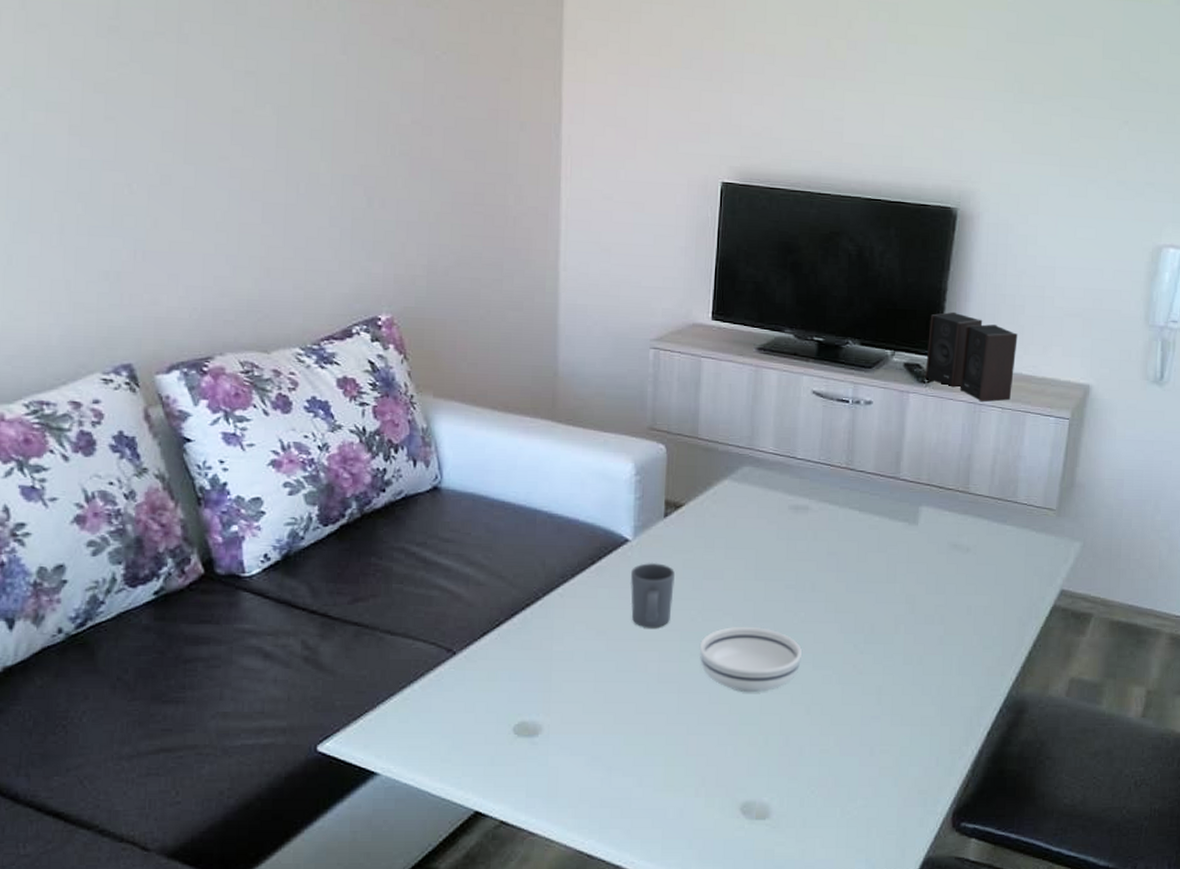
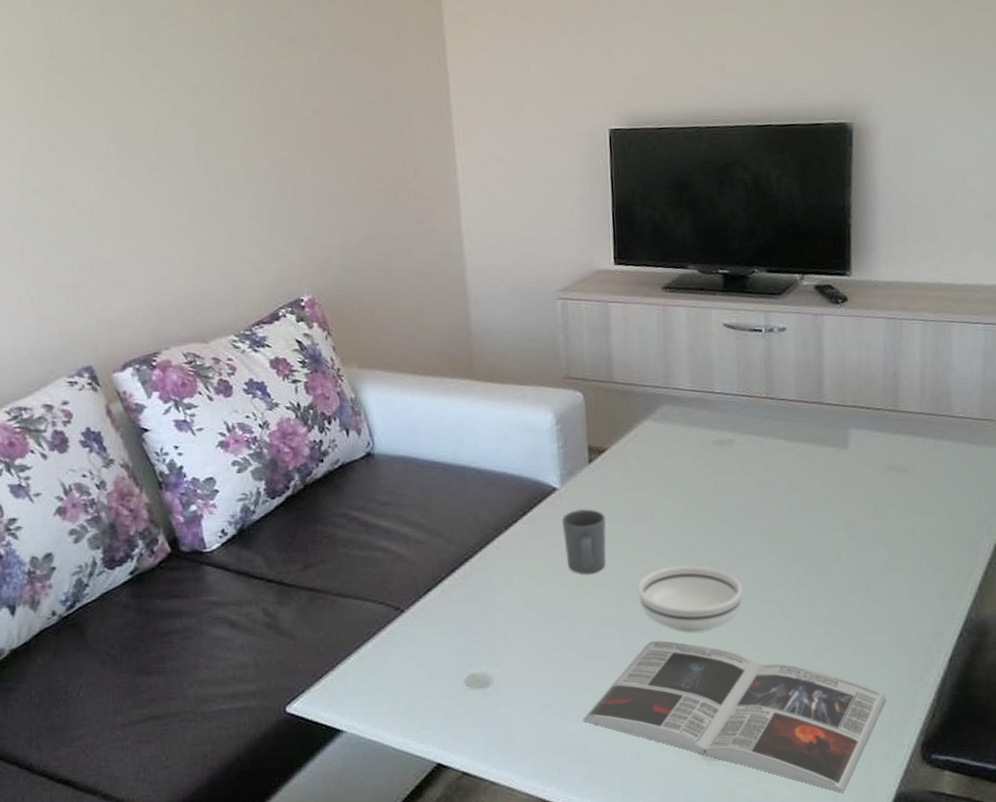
magazine: none [630,699,926,856] -> present [583,640,887,793]
speaker: present [925,311,1018,403] -> none [836,227,933,317]

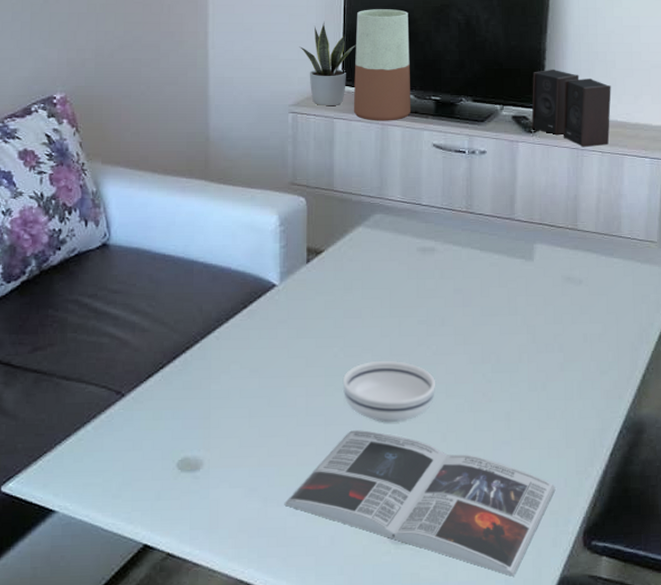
mug: present [562,508,606,574] -> none [278,304,318,366]
potted plant: none [563,193,628,290] -> present [299,21,356,106]
vase: none [626,173,695,303] -> present [353,9,410,121]
speaker: none [836,227,933,317] -> present [531,69,611,148]

